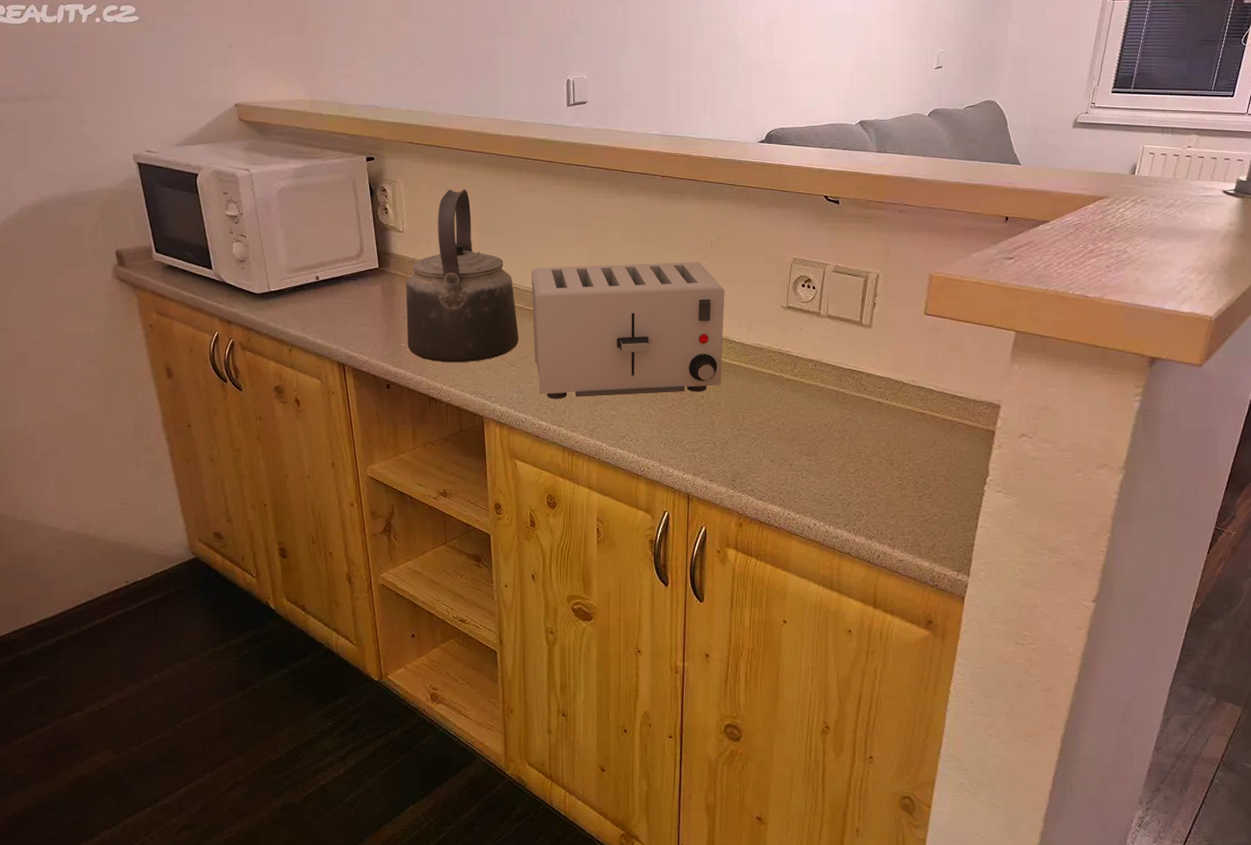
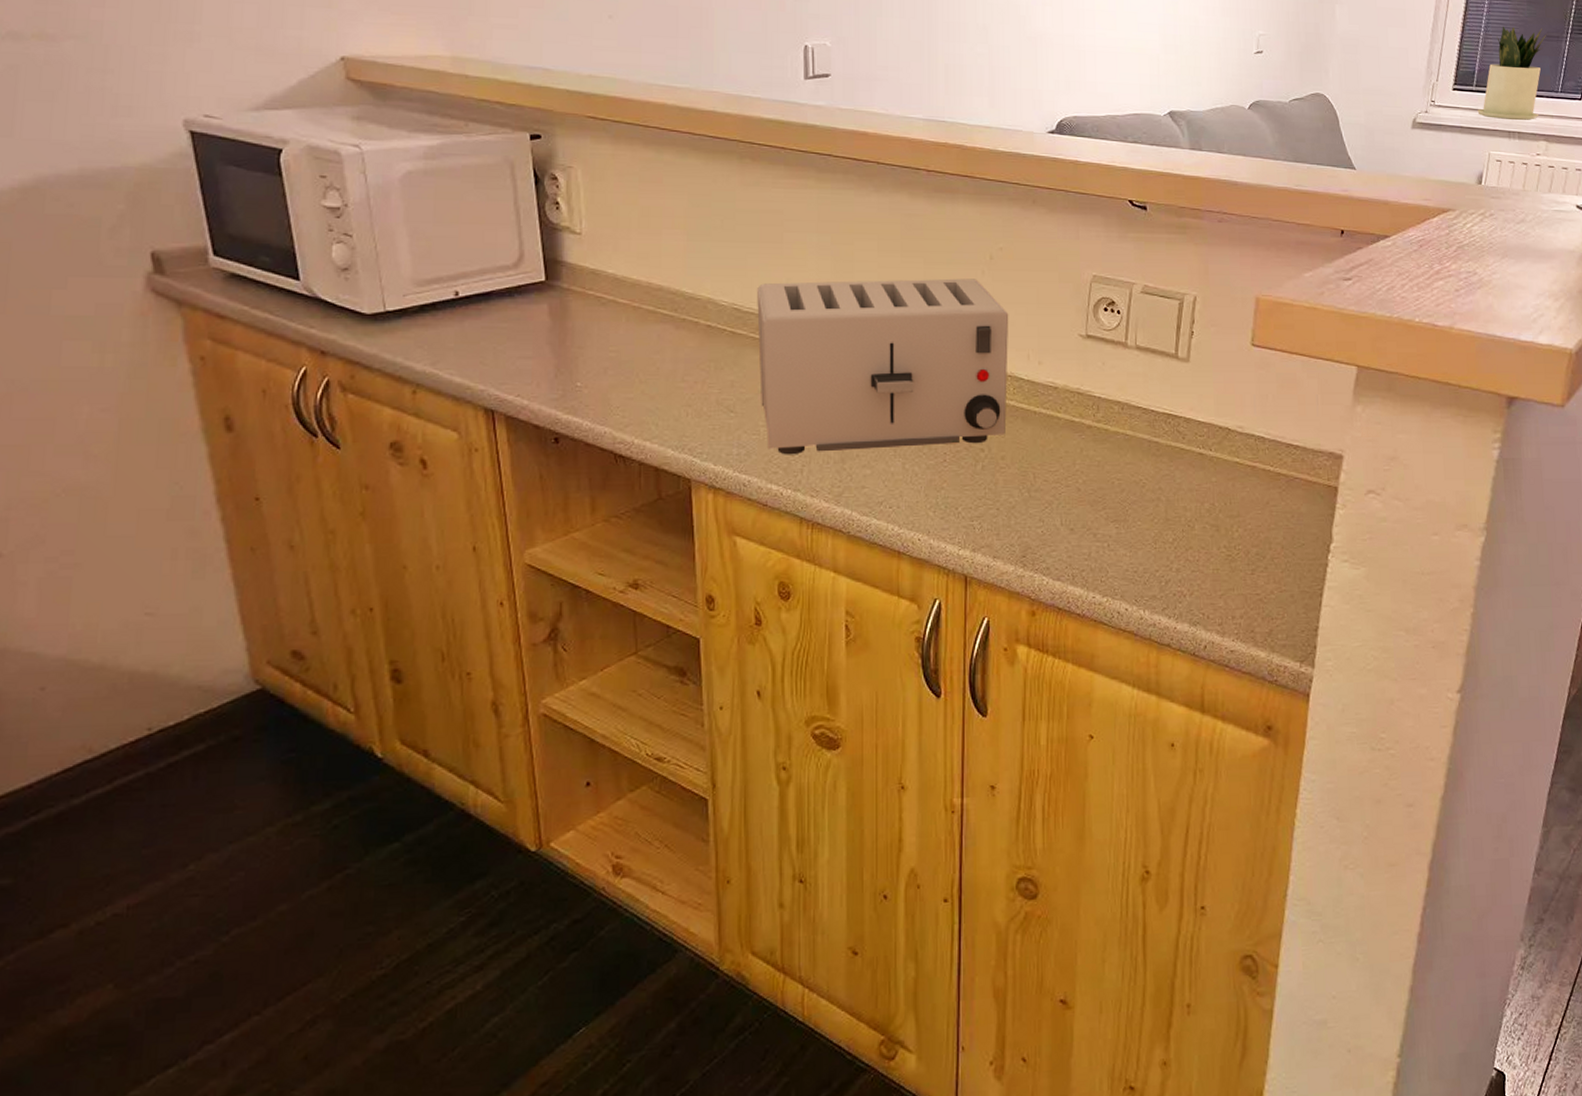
kettle: present [406,189,519,363] -> none [583,179,740,408]
planter: none [1134,34,1203,118] -> present [1477,27,1547,121]

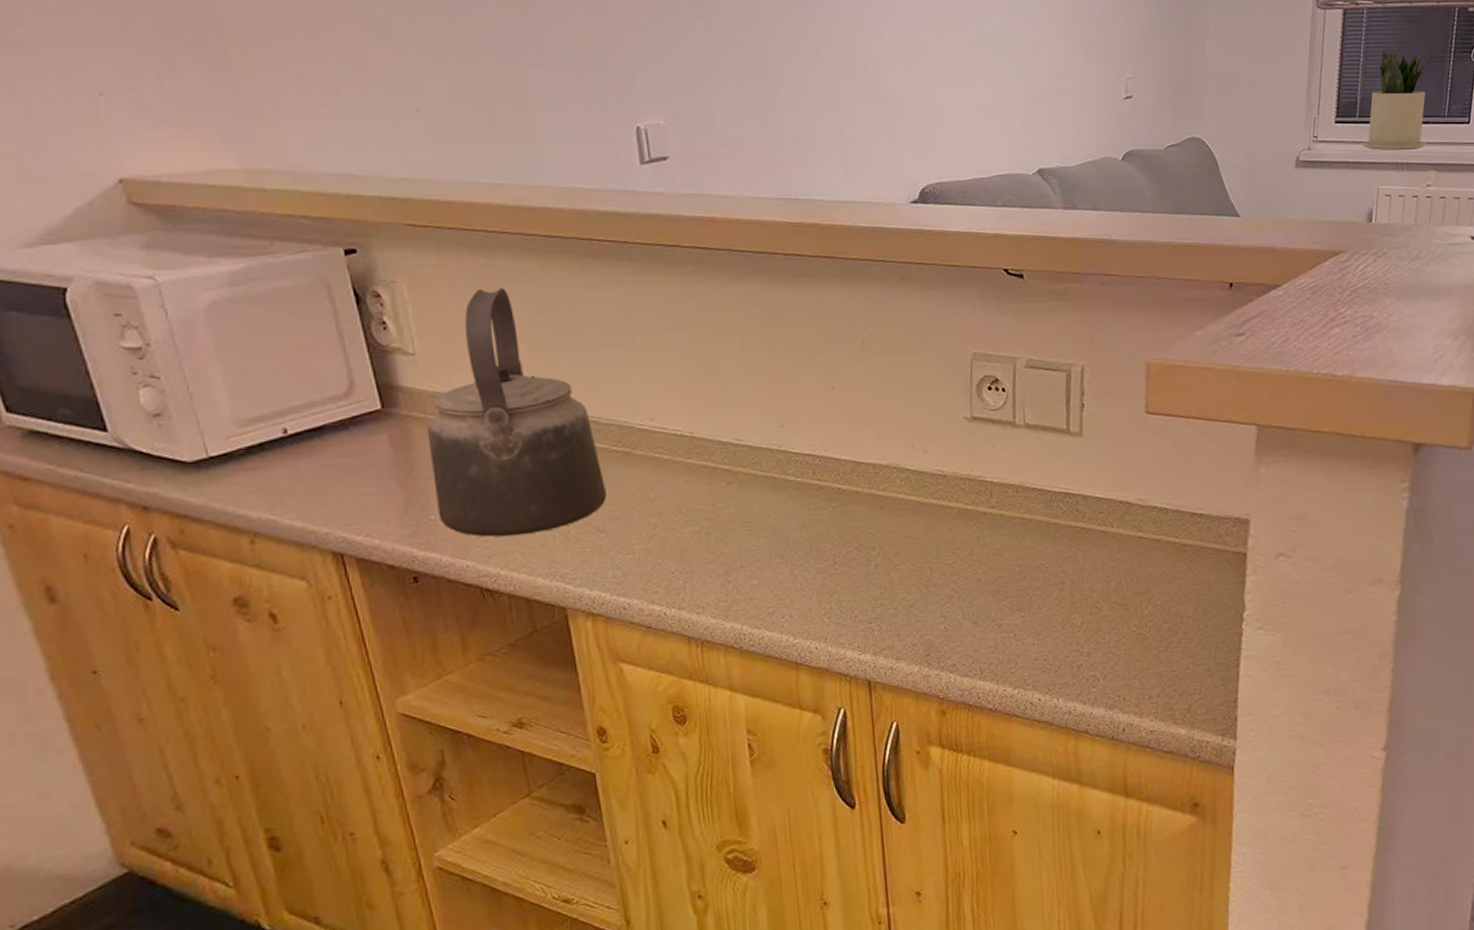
kettle: none [583,179,740,408] -> present [426,287,607,537]
toaster: present [757,278,1009,455] -> none [614,367,896,573]

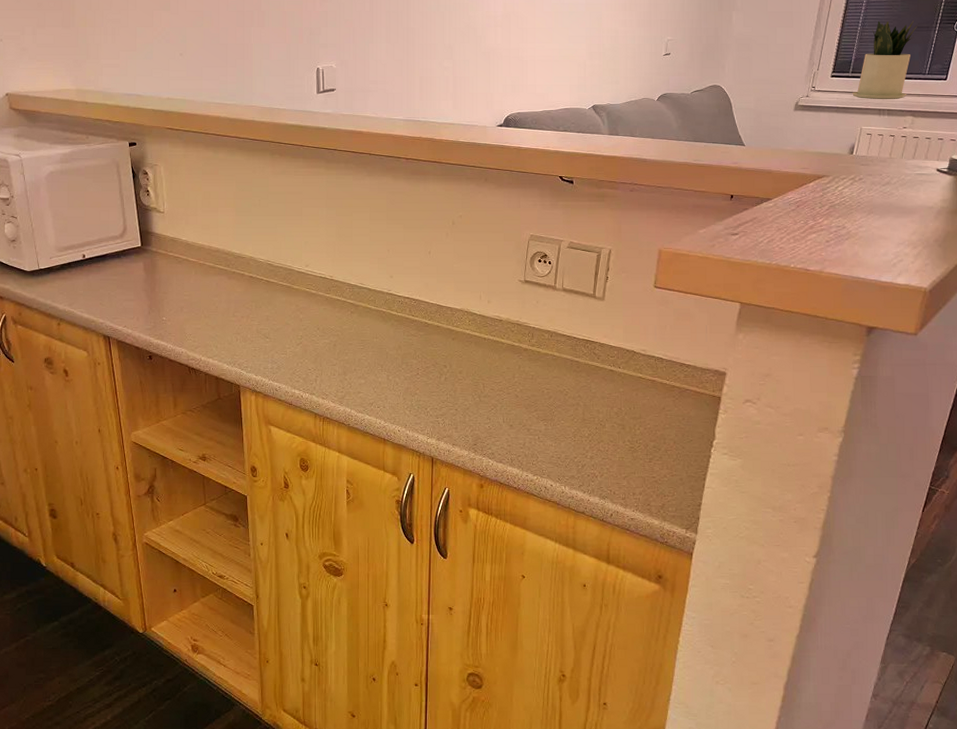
kettle: present [426,287,607,537] -> none [166,172,272,335]

